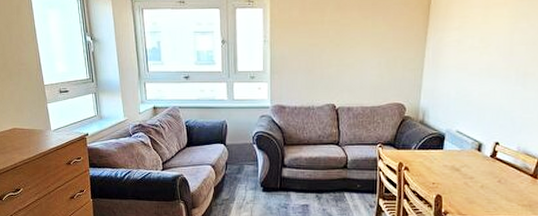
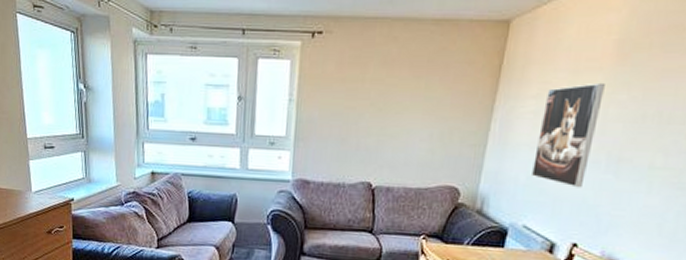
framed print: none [460,15,510,98] -> present [532,82,605,188]

